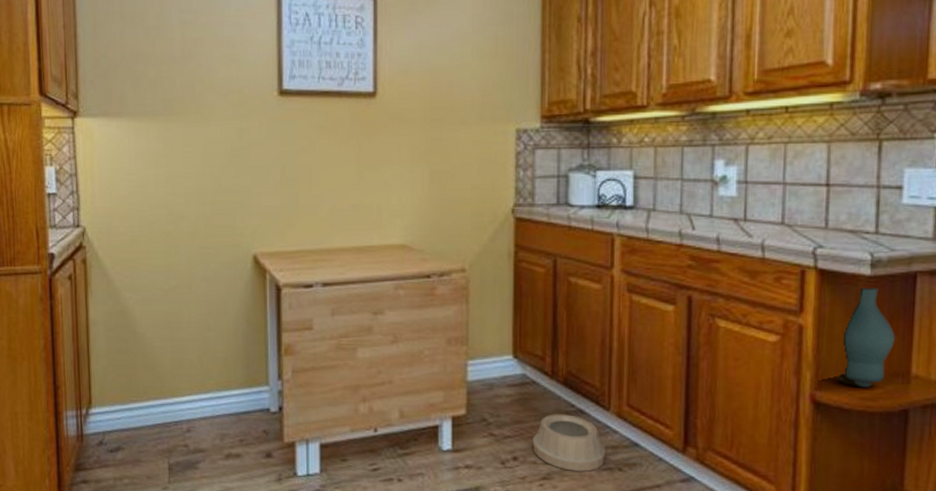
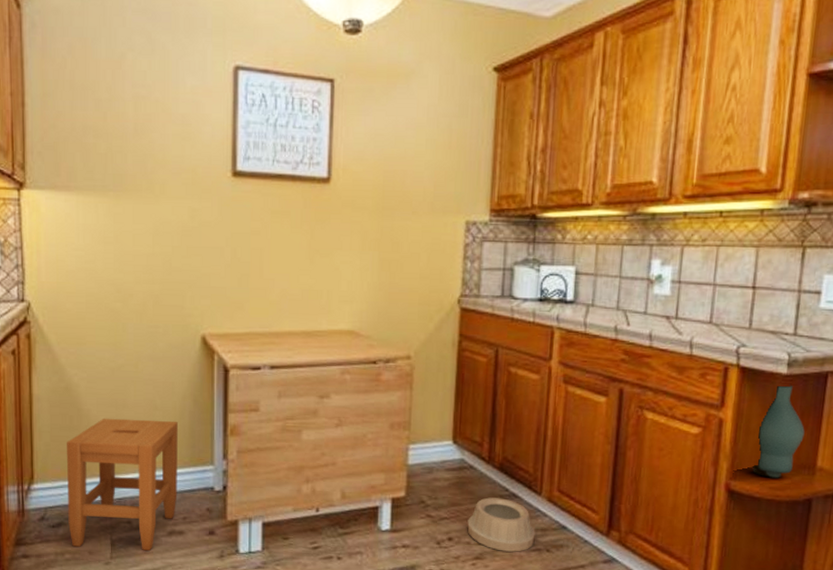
stool: none [123,340,234,474] -> present [67,418,178,551]

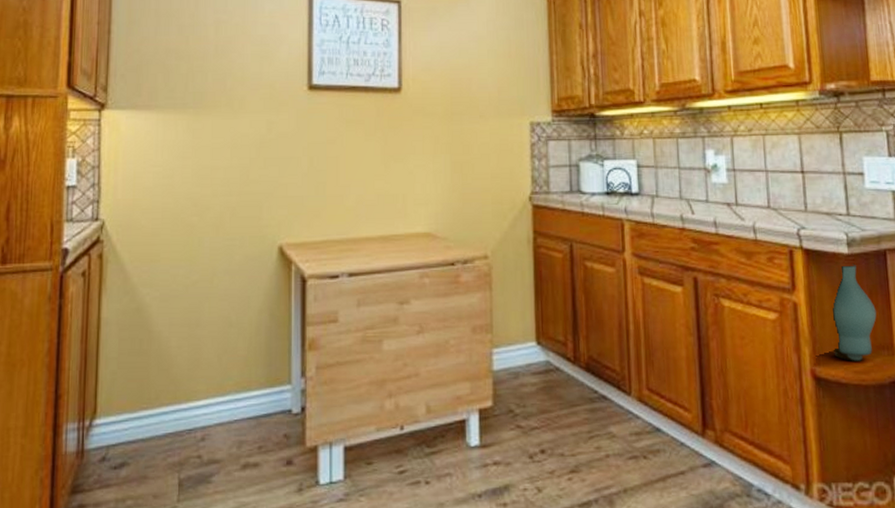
stool: present [67,418,178,551] -> none [132,338,253,490]
pet bowl: present [467,497,535,552] -> none [559,401,630,462]

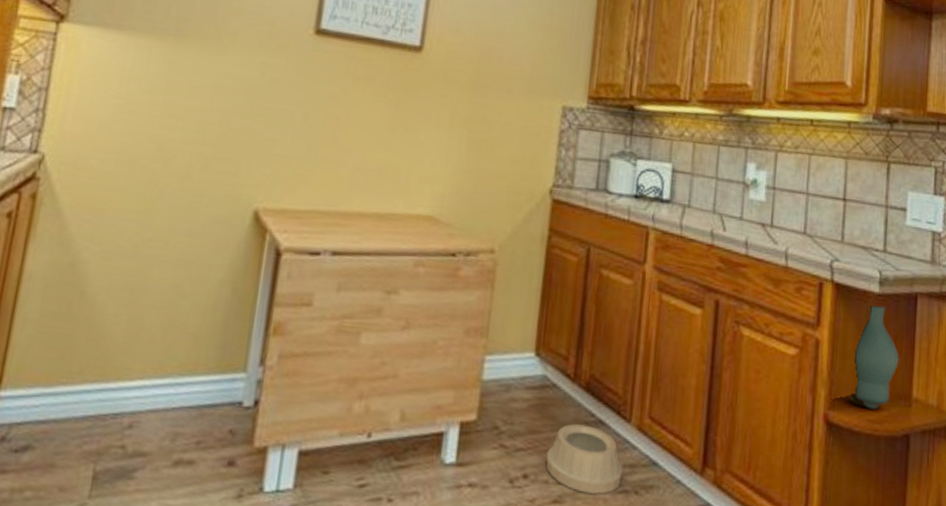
pet bowl: none [559,401,630,462] -> present [545,424,623,494]

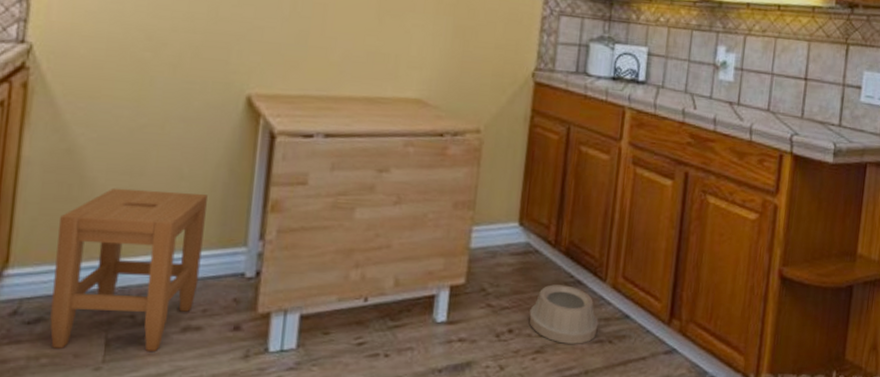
stool: none [37,305,209,487] -> present [50,187,207,351]
vase: present [848,304,899,410] -> none [800,173,848,265]

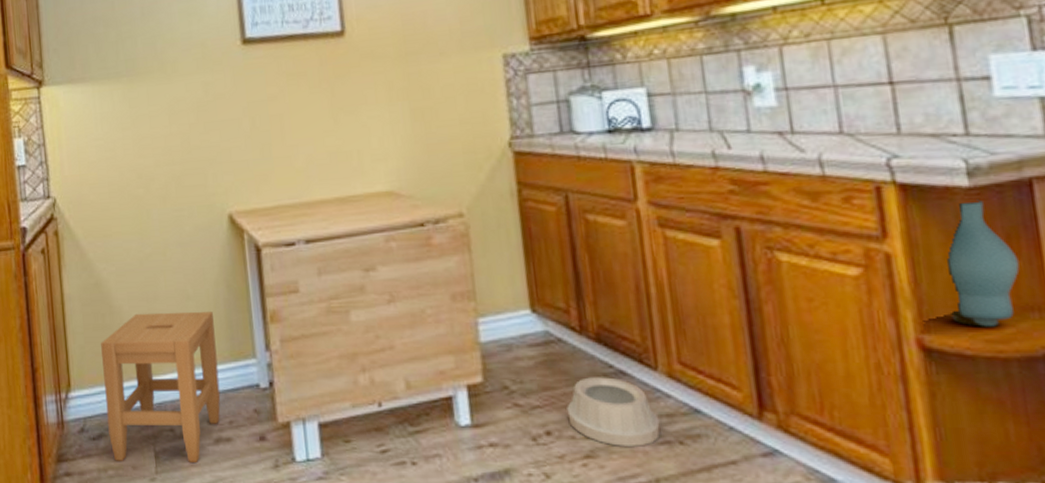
vase: none [800,173,848,265] -> present [947,199,1020,327]

